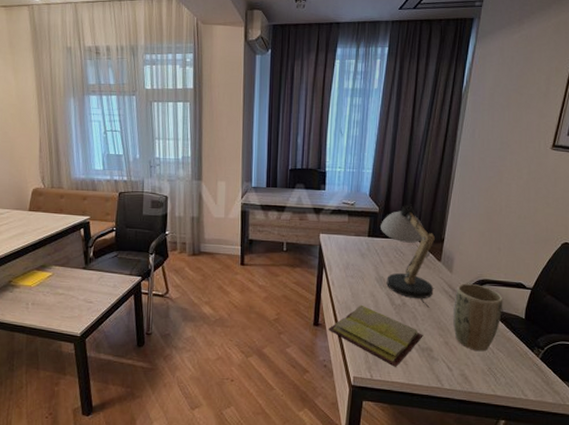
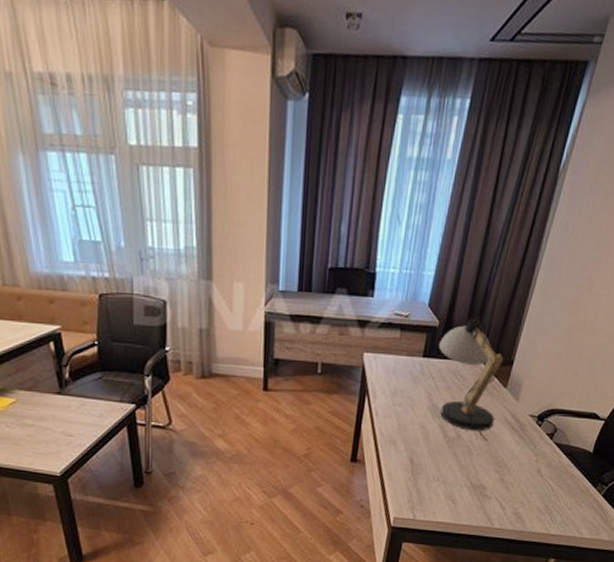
diary: present [328,304,423,367] -> none [368,437,477,506]
plant pot: present [453,283,503,352] -> none [512,413,572,489]

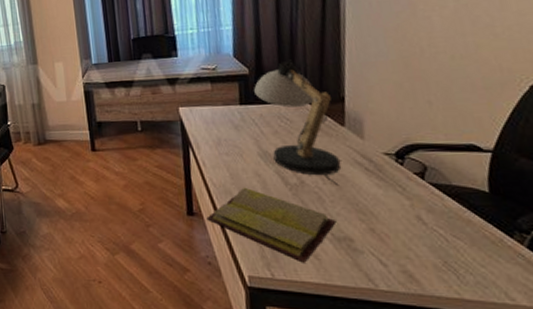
diary: none [368,437,477,506] -> present [206,187,337,263]

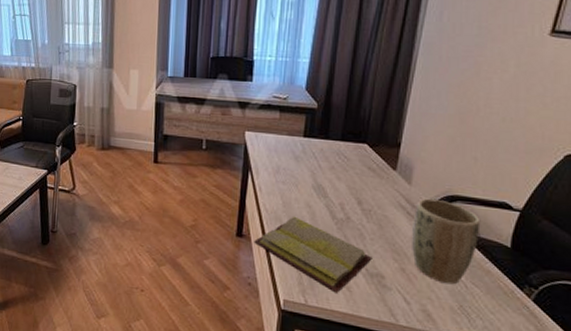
desk lamp: present [254,59,341,186] -> none [319,100,388,225]
plant pot: none [373,150,451,240] -> present [412,198,481,285]

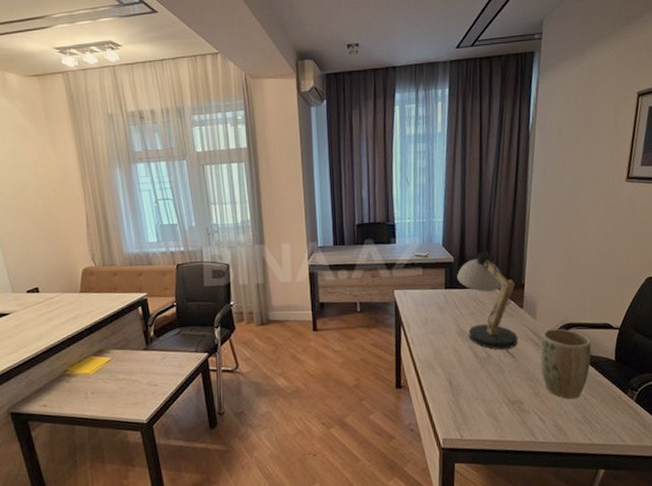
diary: present [254,216,373,293] -> none [412,361,512,424]
desk lamp: none [319,100,388,225] -> present [457,250,518,358]

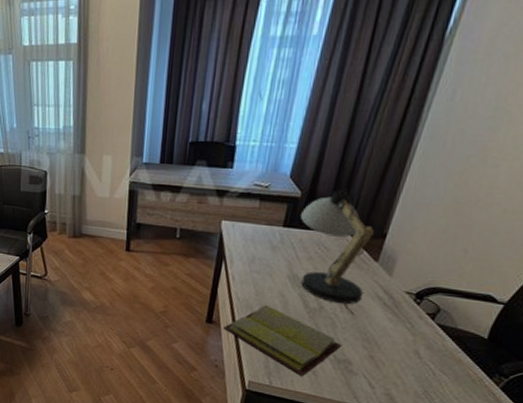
diary: none [412,361,512,424] -> present [223,304,342,377]
plant pot: present [540,328,592,400] -> none [383,290,460,372]

